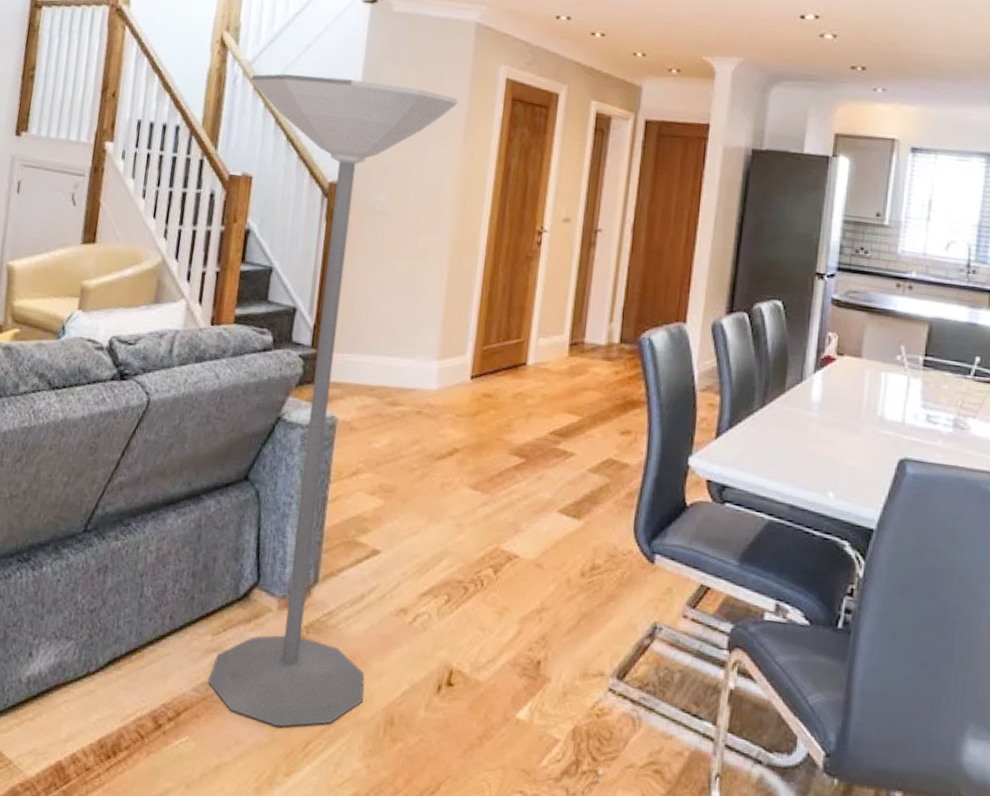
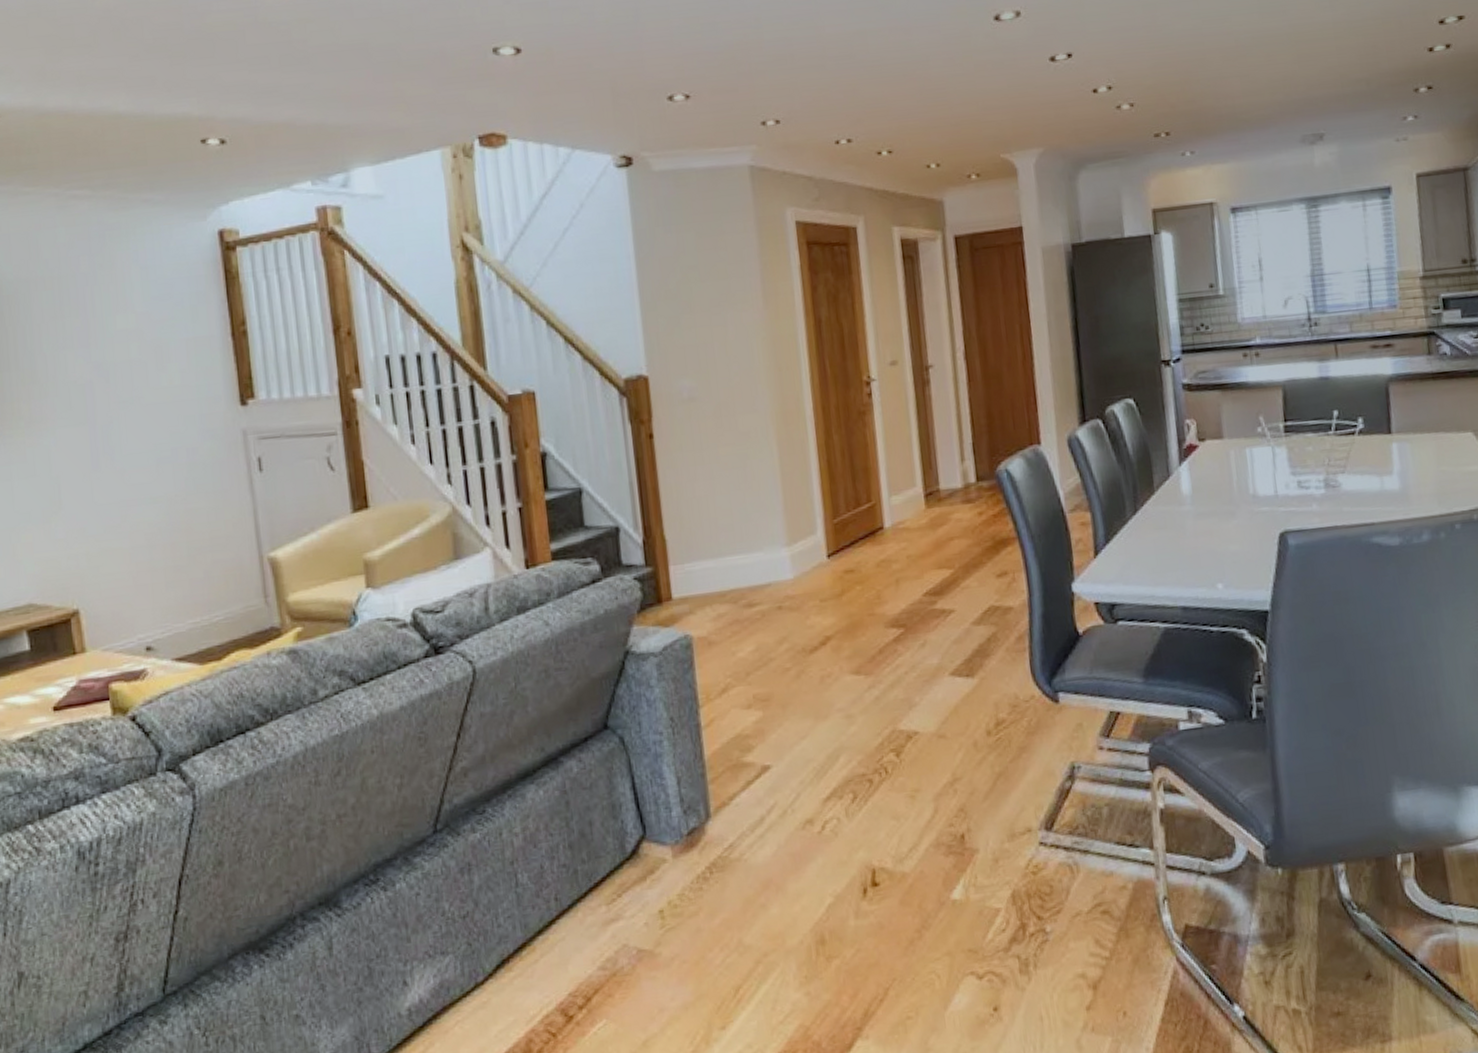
floor lamp: present [208,74,458,728] -> none [507,253,788,982]

